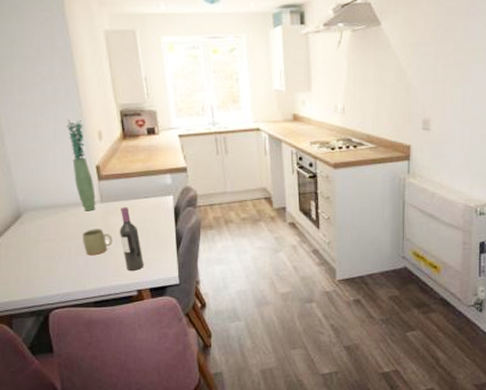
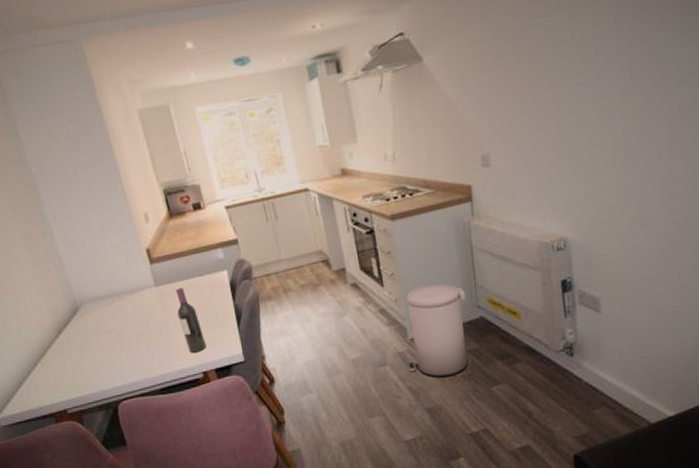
vase: present [66,119,96,212] -> none [112,205,151,297]
mug: present [83,229,113,256] -> none [141,313,172,342]
pedal bin: none [331,232,393,319] -> present [406,283,468,378]

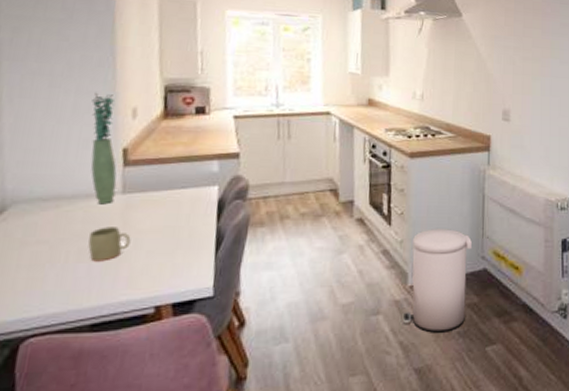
vase: none [112,205,151,297] -> present [90,92,117,205]
mug: none [141,313,172,342] -> present [88,227,131,262]
wine bottle: present [176,288,206,353] -> none [141,199,170,280]

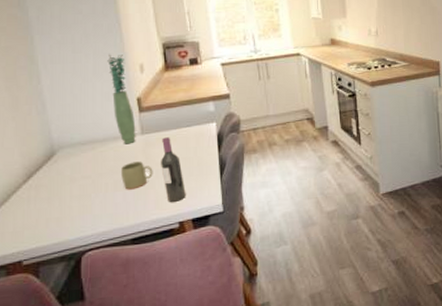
wine bottle: none [141,199,170,280] -> present [161,137,186,202]
pedal bin: present [401,229,472,333] -> none [377,144,431,231]

